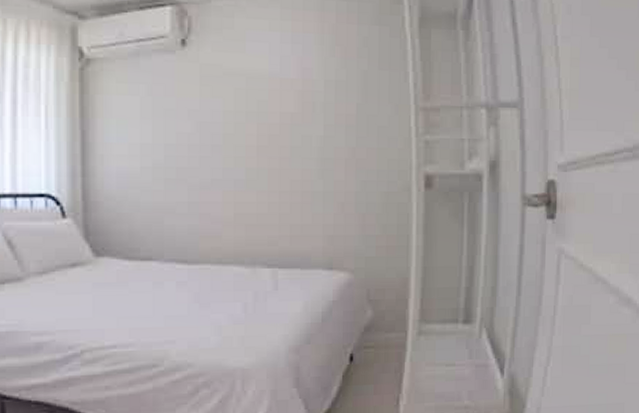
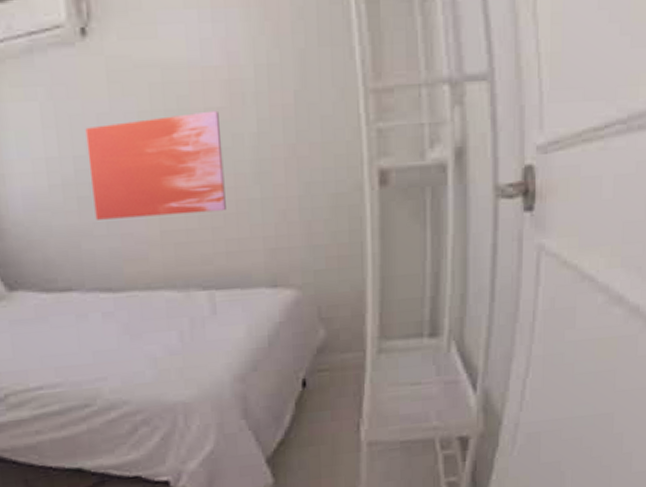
wall art: none [177,115,293,200] -> present [85,110,226,220]

